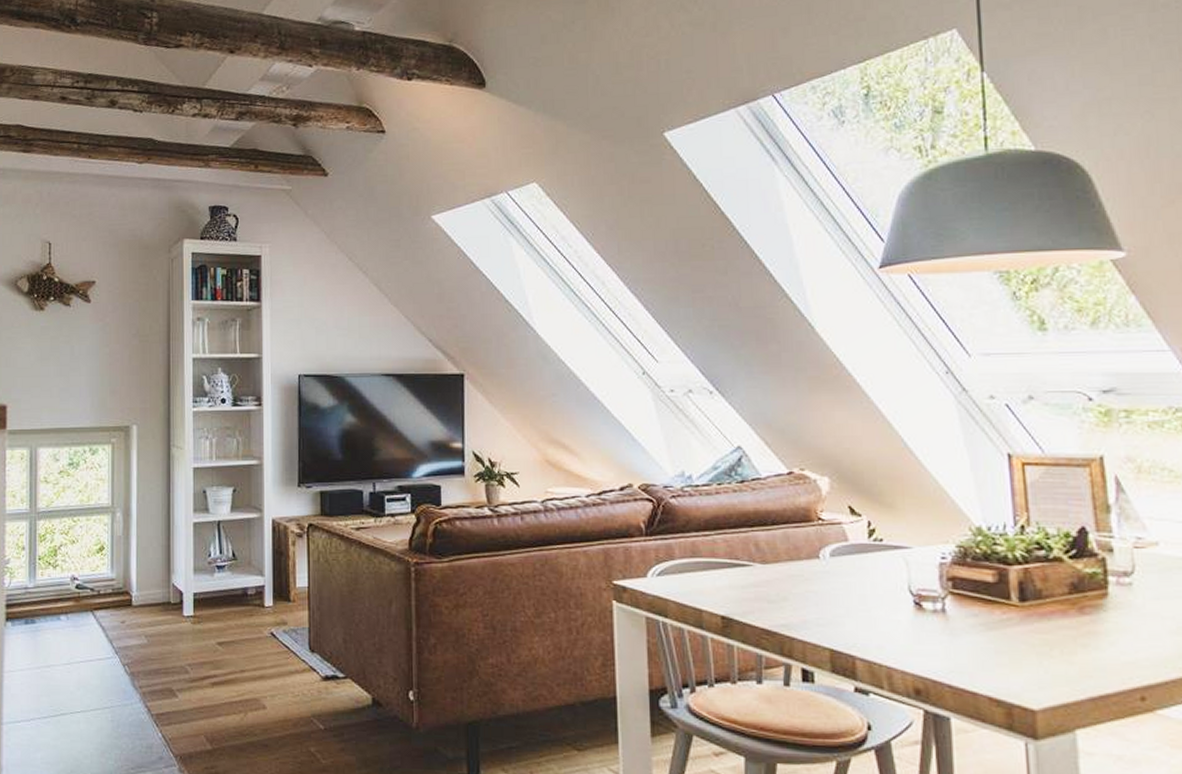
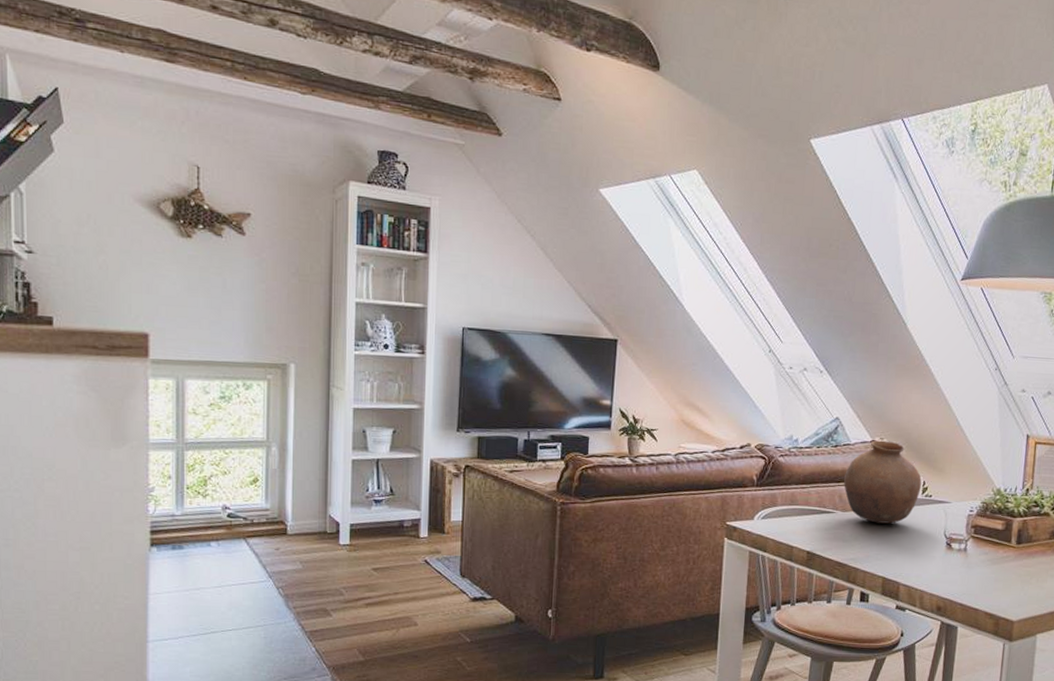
pottery: none [758,472,866,578] -> present [844,440,922,524]

